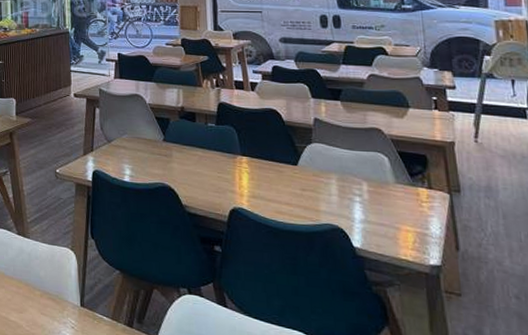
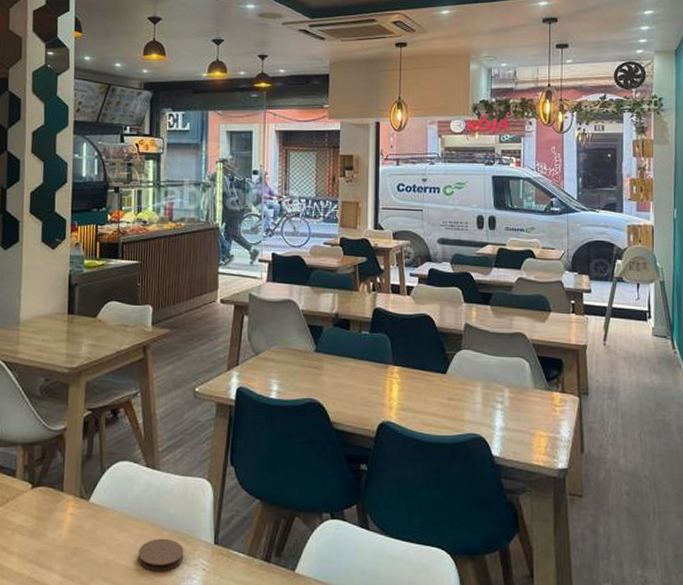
coaster: none [15,296,54,326] -> present [138,538,184,572]

